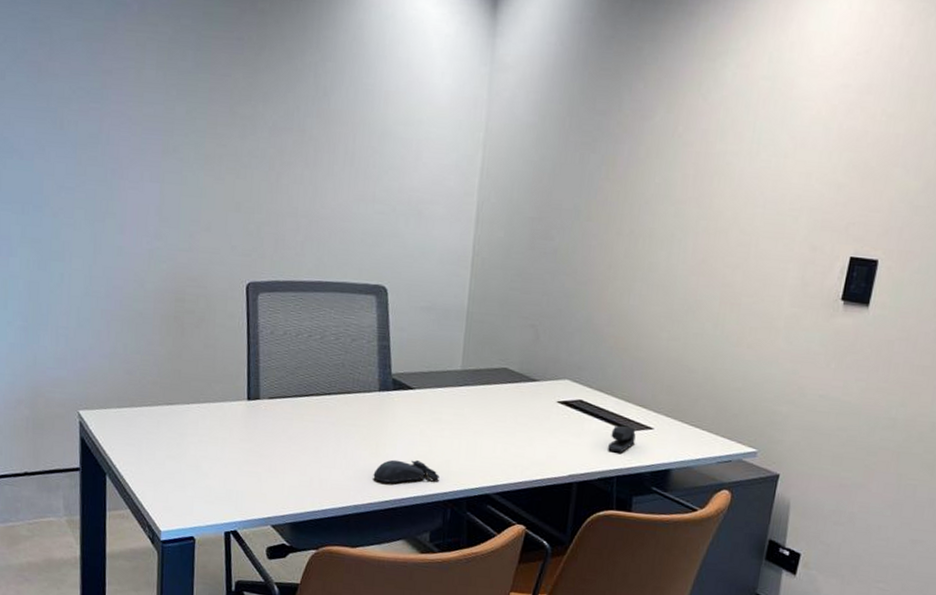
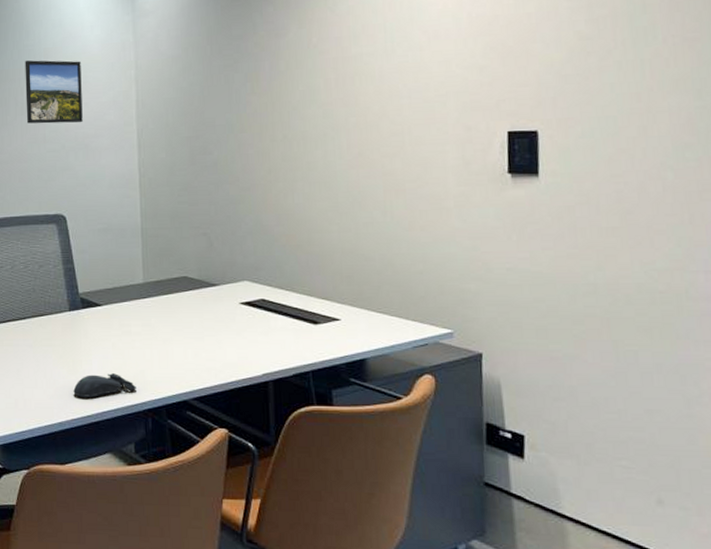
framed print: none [355,102,425,185] -> present [25,60,83,124]
stapler: present [607,425,636,453] -> none [297,319,324,347]

